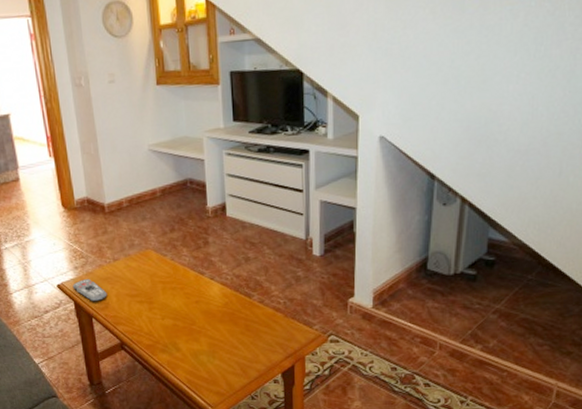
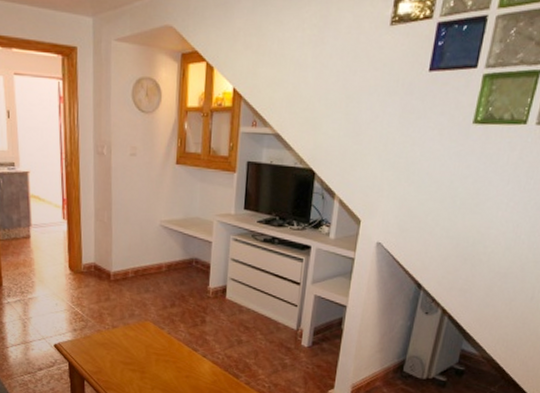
remote control: present [72,278,108,302] -> none [69,341,102,366]

